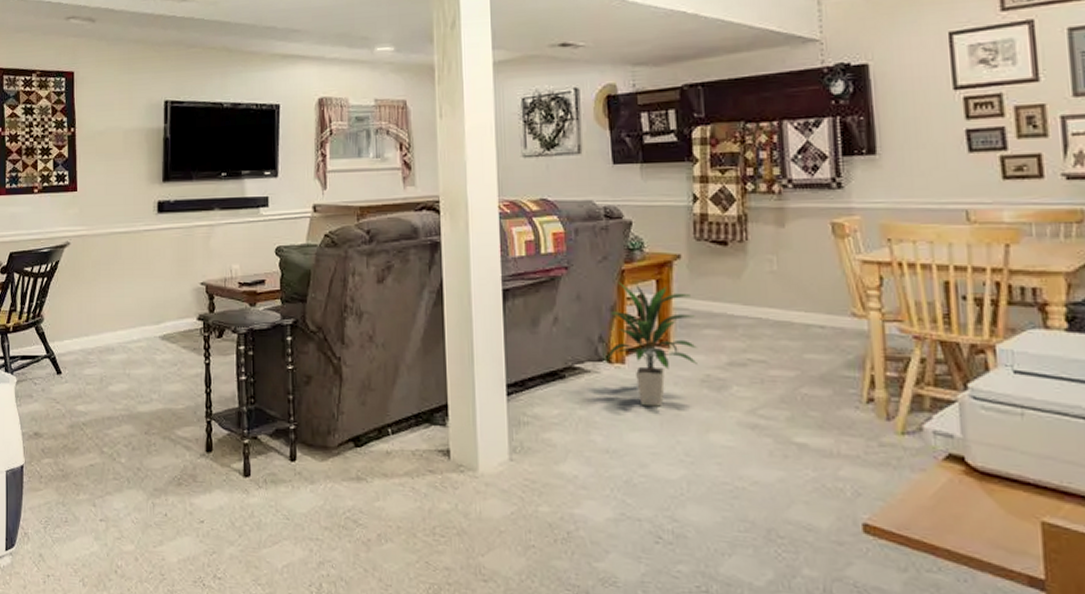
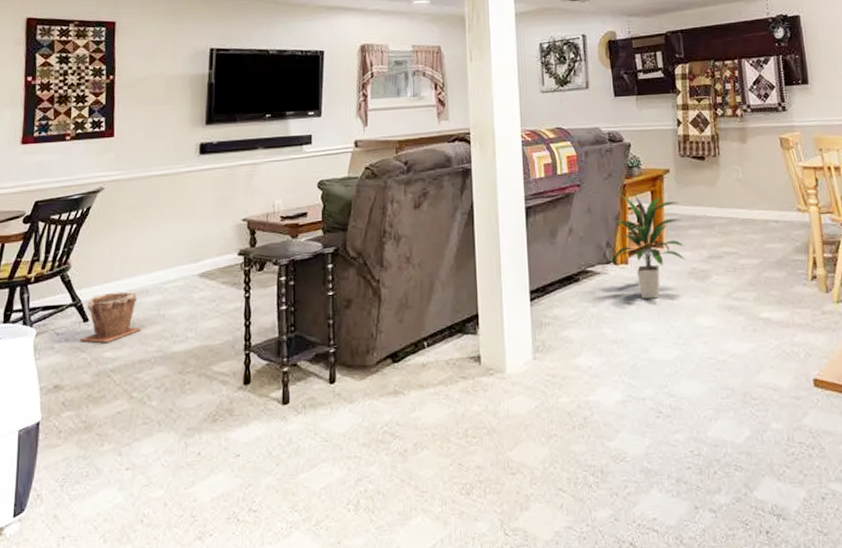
plant pot: none [55,347,110,396] -> present [80,291,142,343]

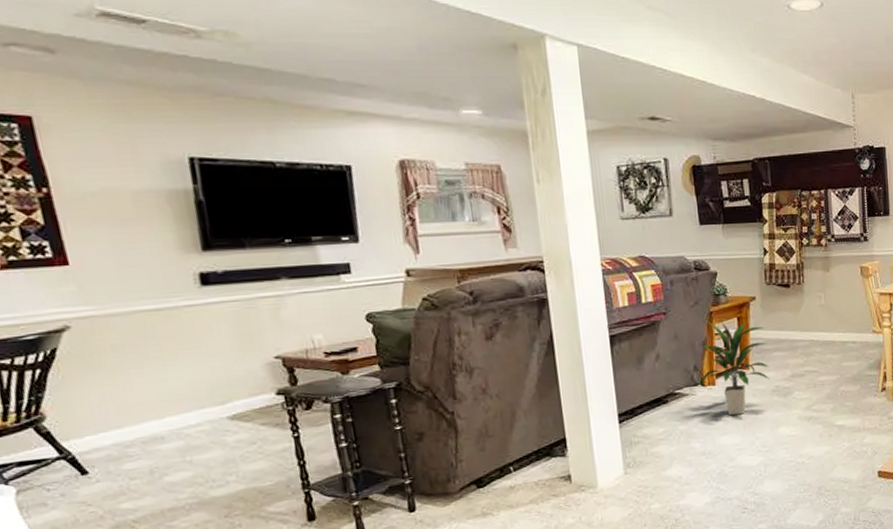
plant pot: present [80,291,142,343] -> none [81,440,165,496]

